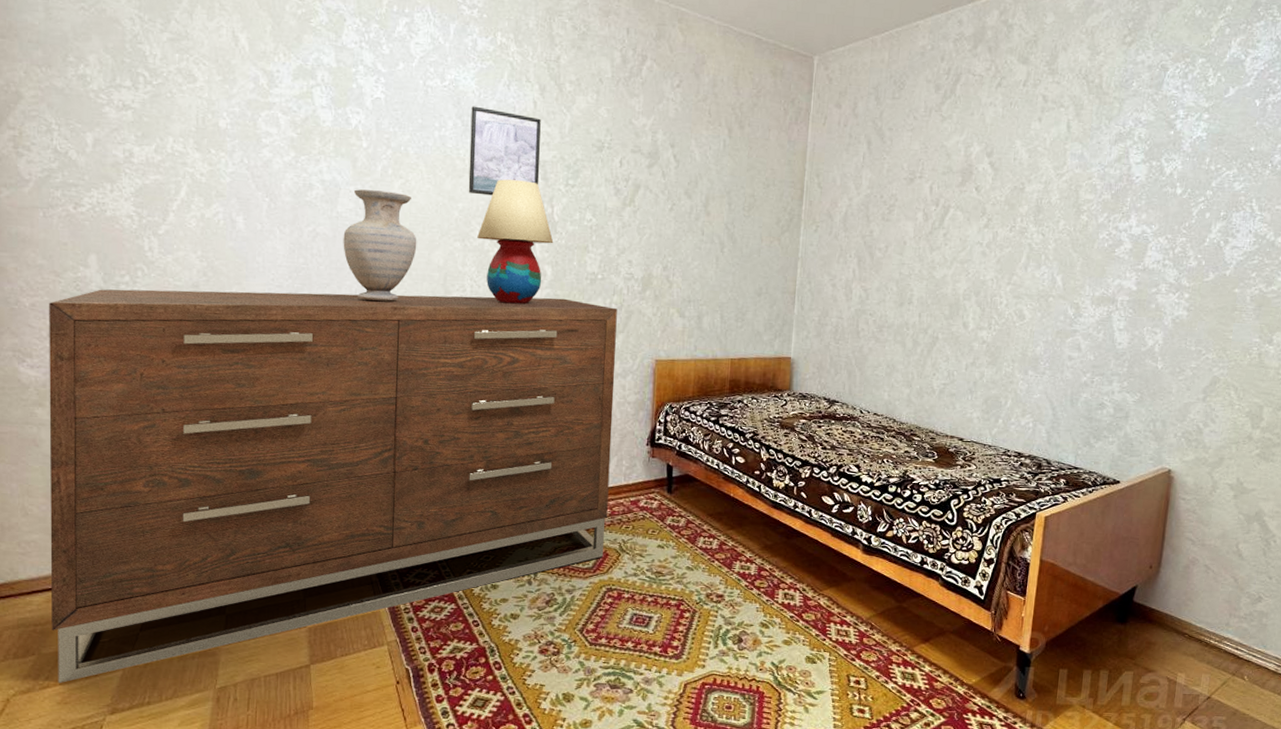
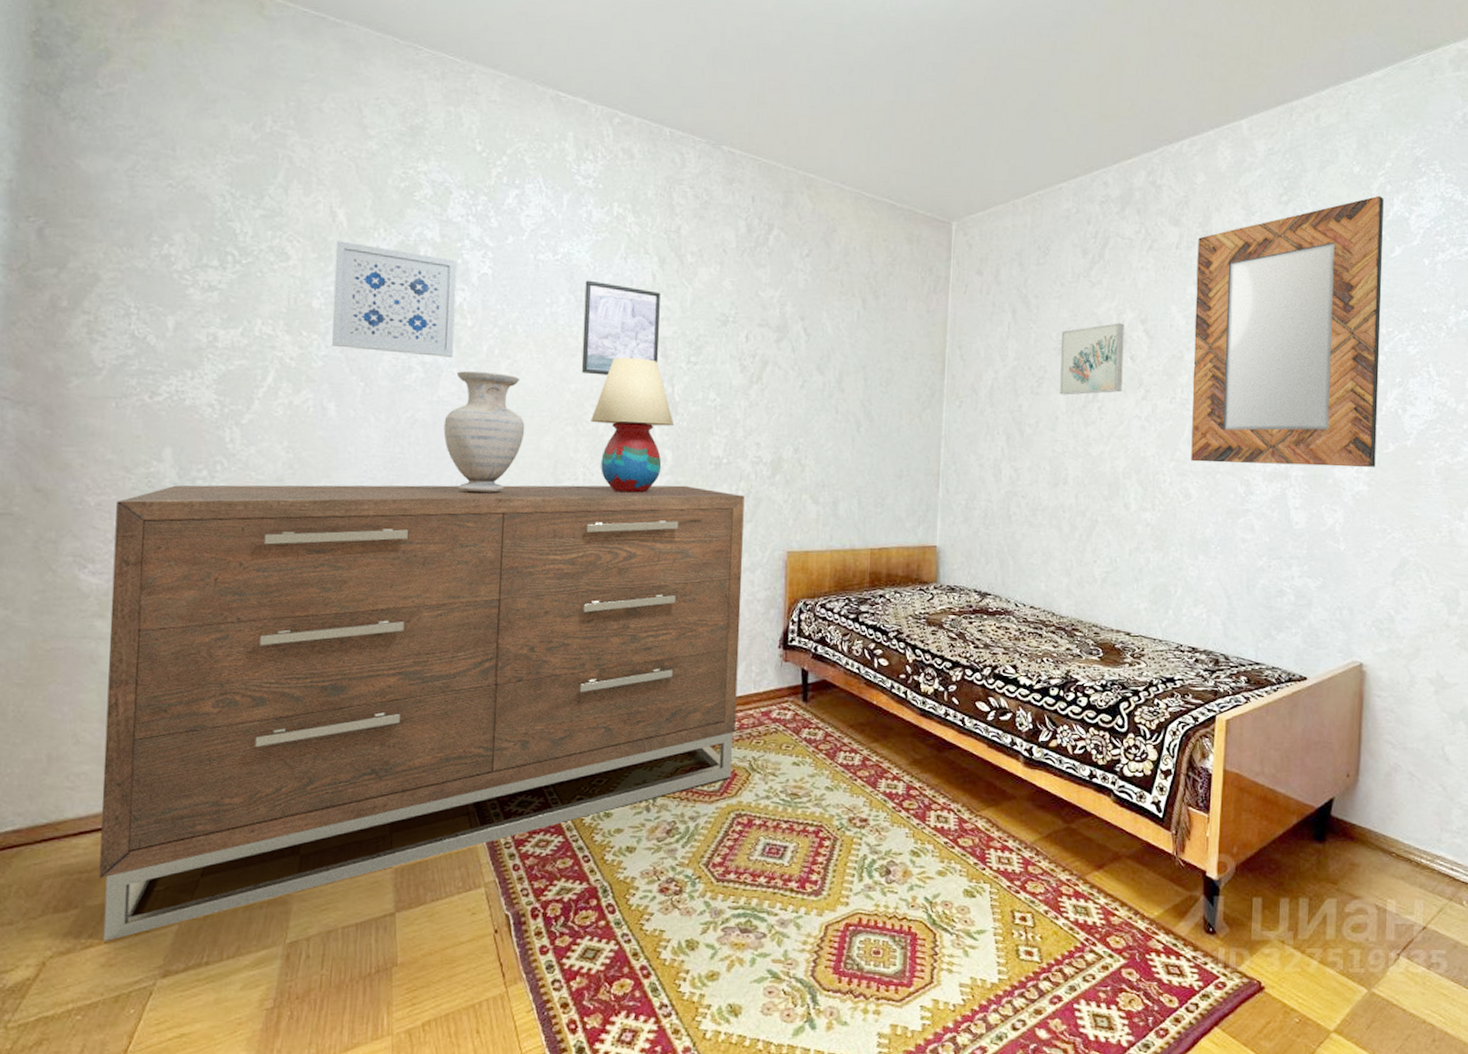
wall art: none [238,64,353,176] -> present [332,241,458,357]
wall art: none [909,155,972,222] -> present [1060,323,1125,395]
home mirror: none [1026,38,1222,294] -> present [1191,195,1384,468]

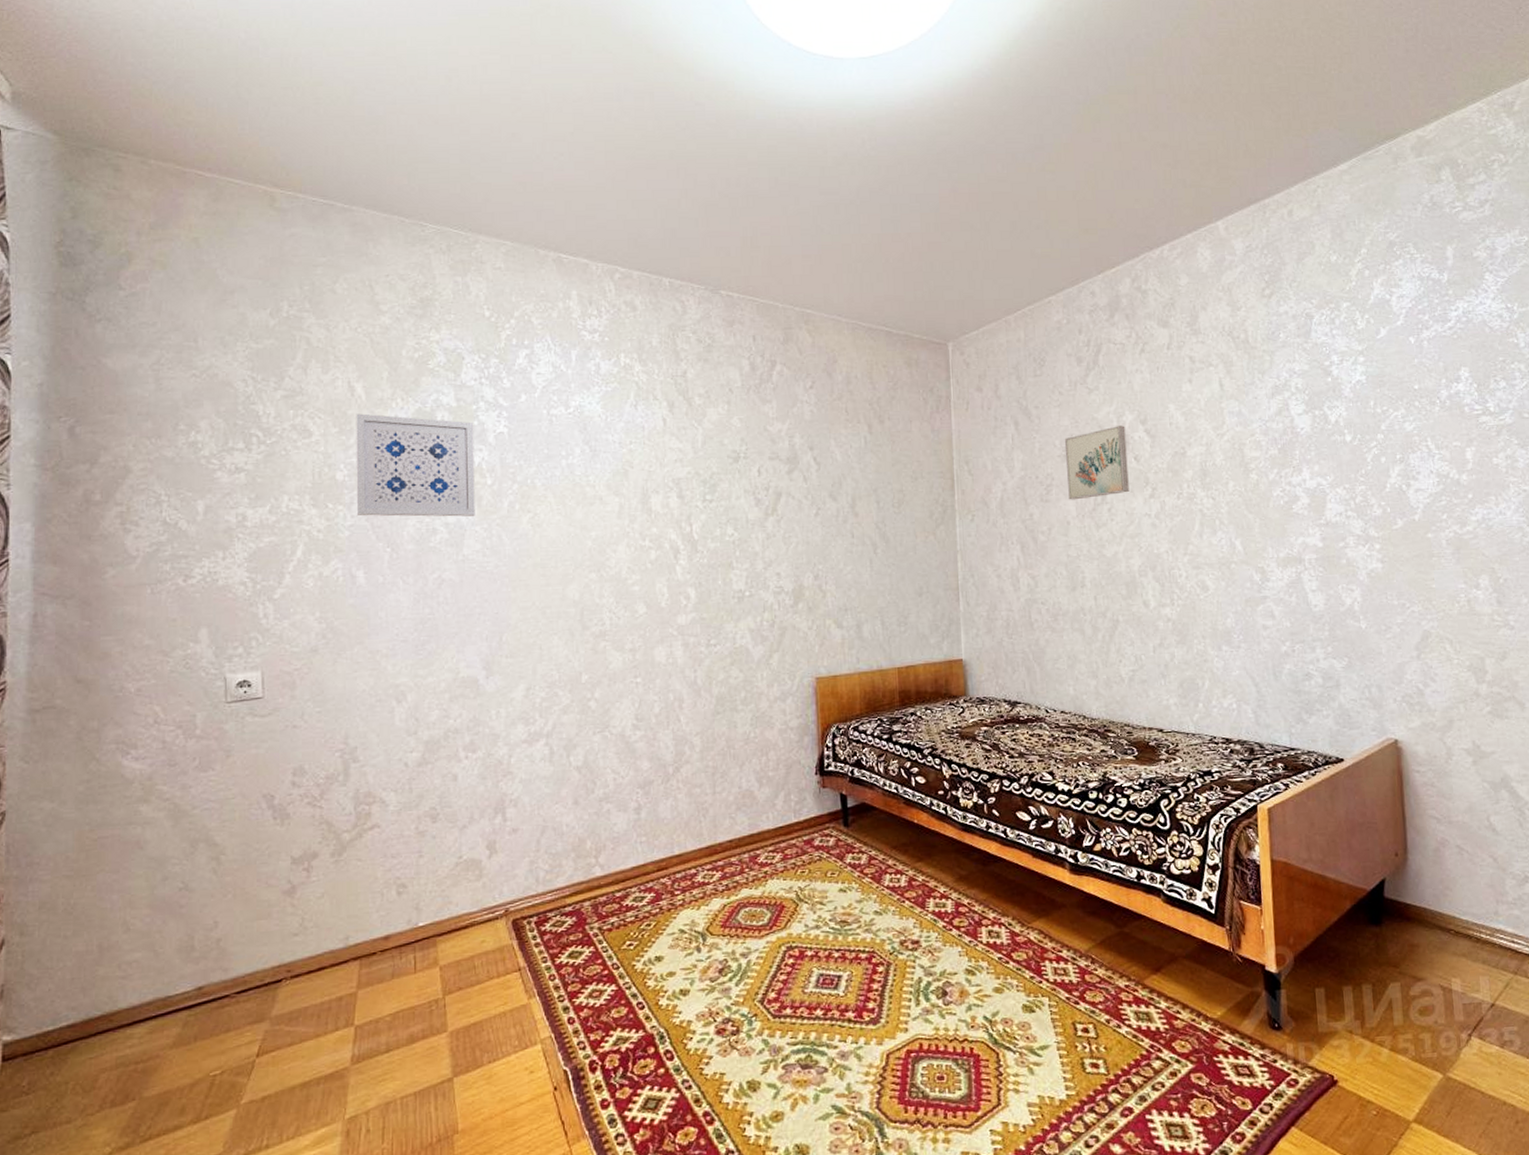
dresser: present [99,485,745,942] -> none [154,621,780,1134]
vase: present [443,371,525,493] -> none [471,527,550,646]
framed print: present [581,280,660,376] -> none [598,430,675,521]
table lamp: present [591,357,674,493] -> none [613,501,695,634]
home mirror: present [1191,195,1384,468] -> none [1188,281,1387,554]

